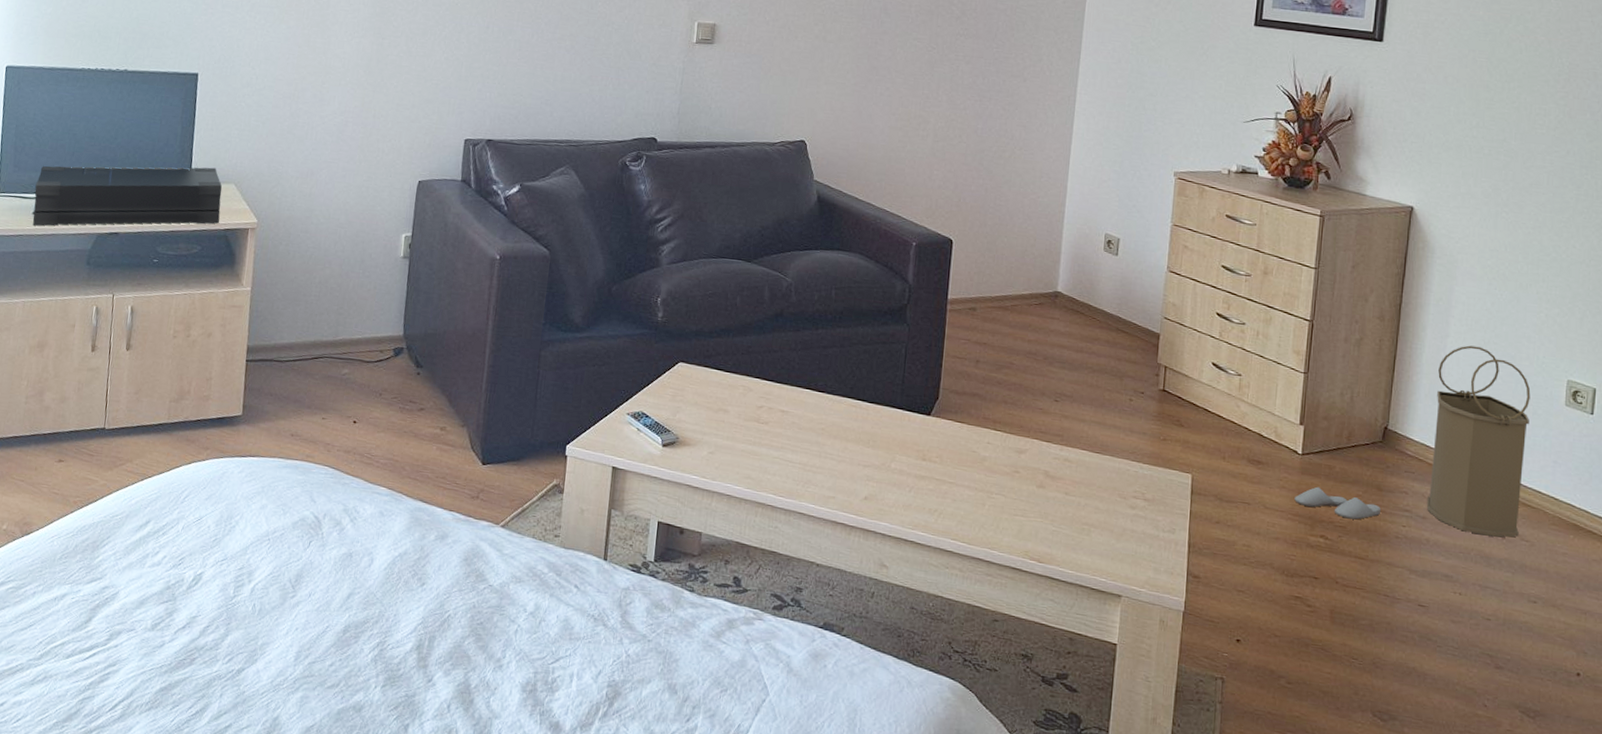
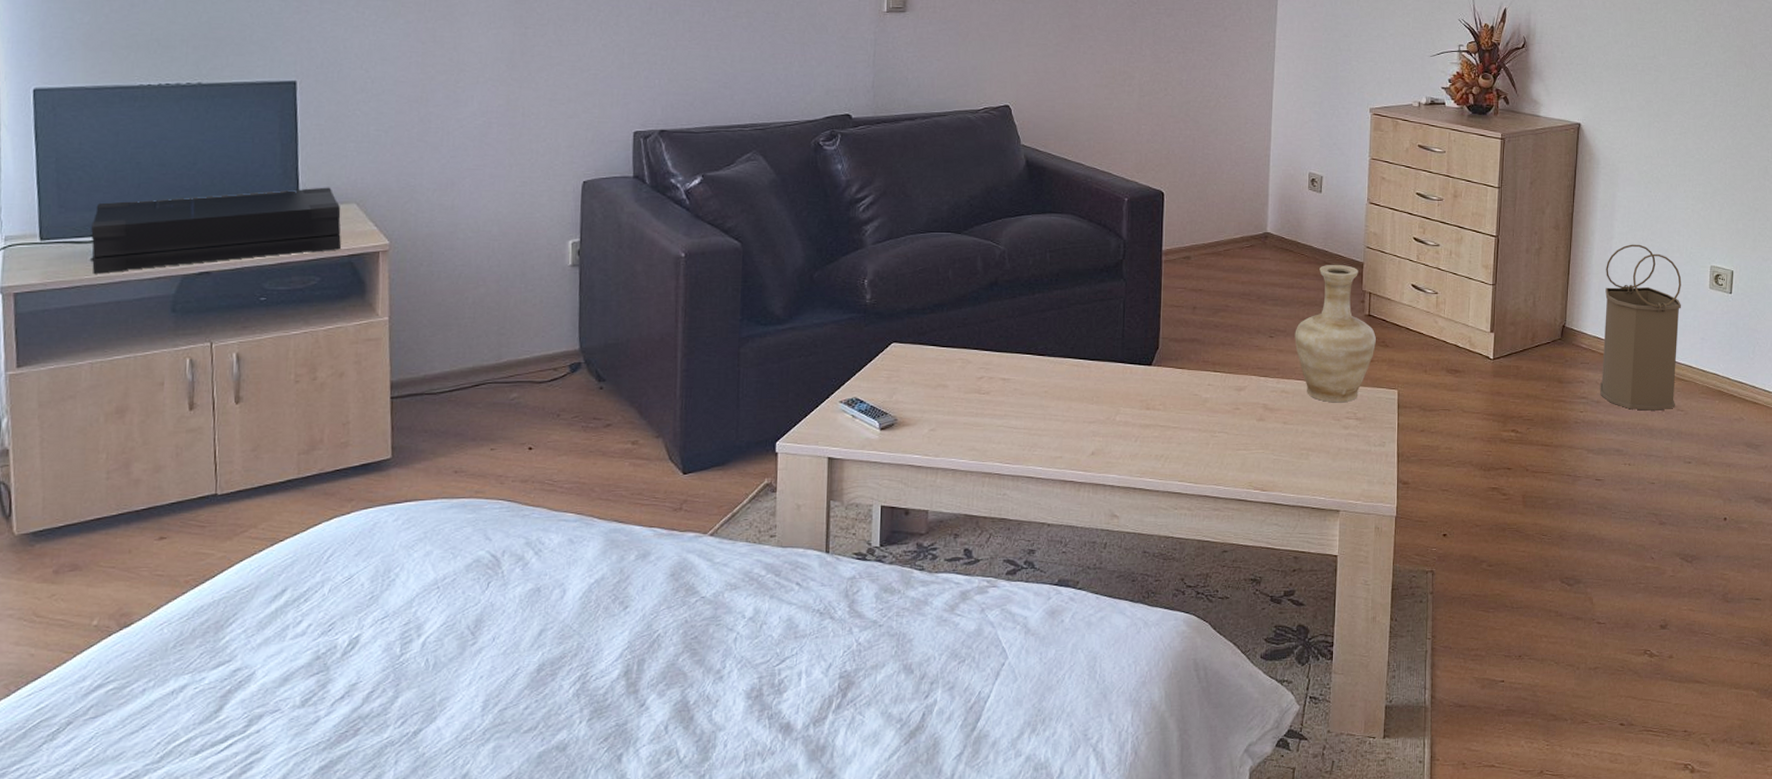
vase: none [1081,331,1170,481] -> present [1294,264,1376,403]
slippers: present [1294,486,1380,520] -> none [1488,386,1562,412]

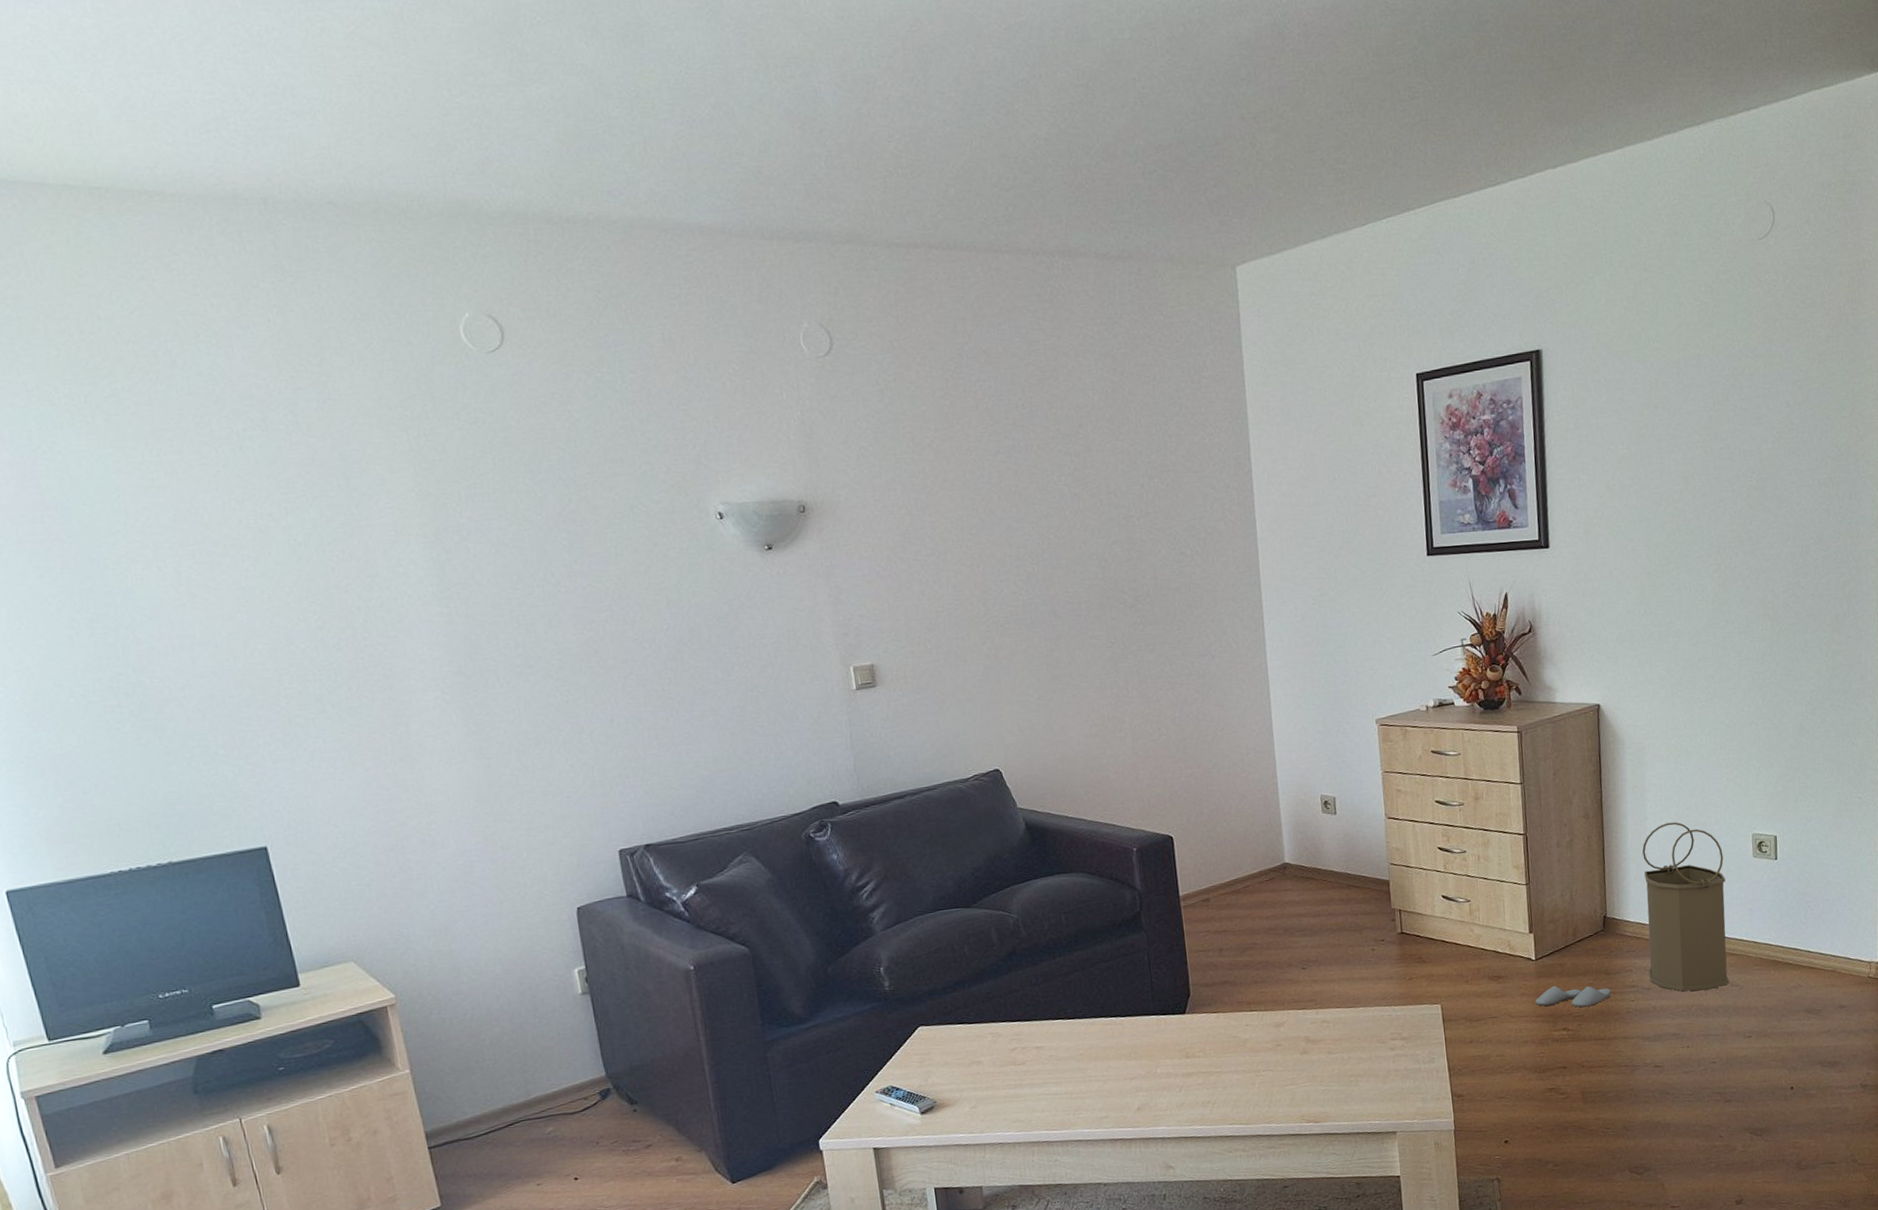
game console: present [91,187,341,274] -> none [95,948,348,1067]
vase: present [1294,264,1376,403] -> none [1327,885,1413,1026]
slippers: none [1488,386,1562,412] -> present [1535,985,1611,1008]

